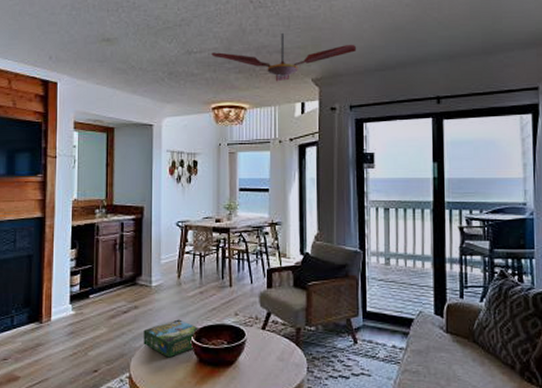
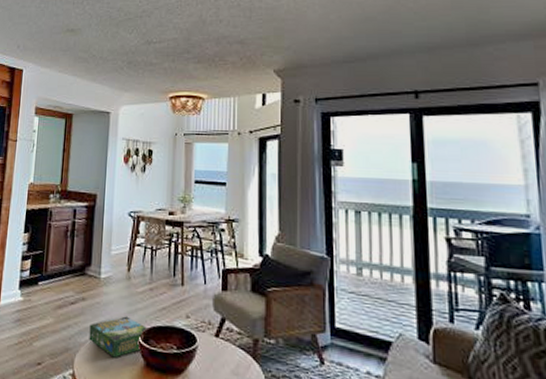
ceiling fan: present [212,32,357,82] -> none [171,23,323,73]

